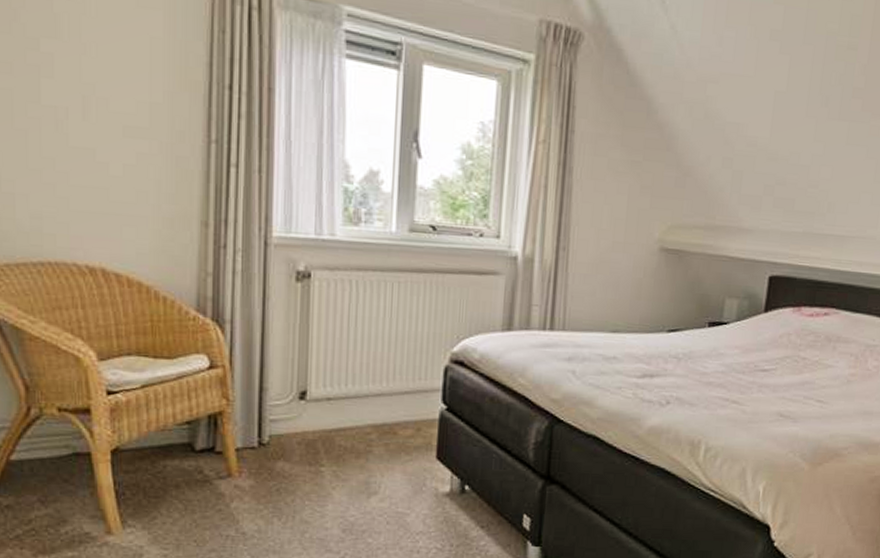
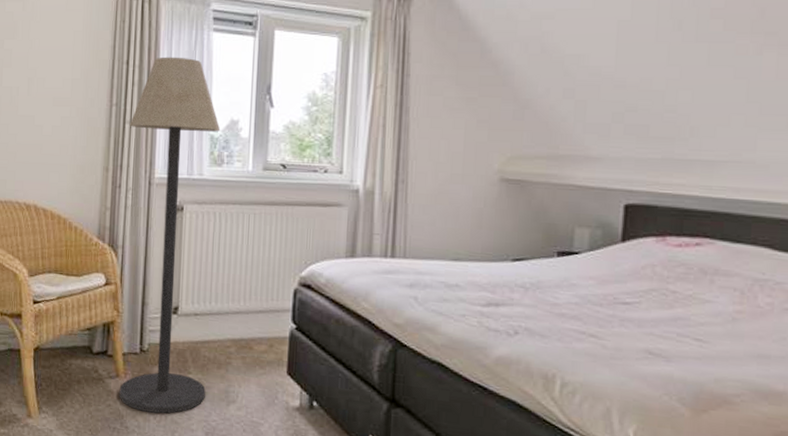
floor lamp: none [232,84,357,514] -> present [119,56,221,414]

